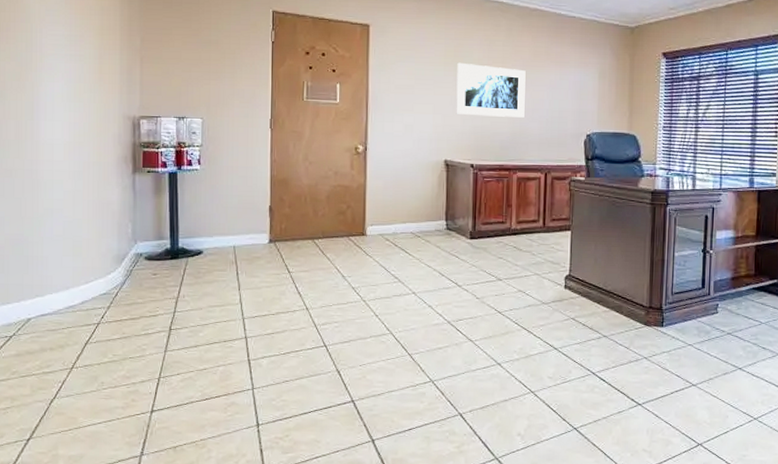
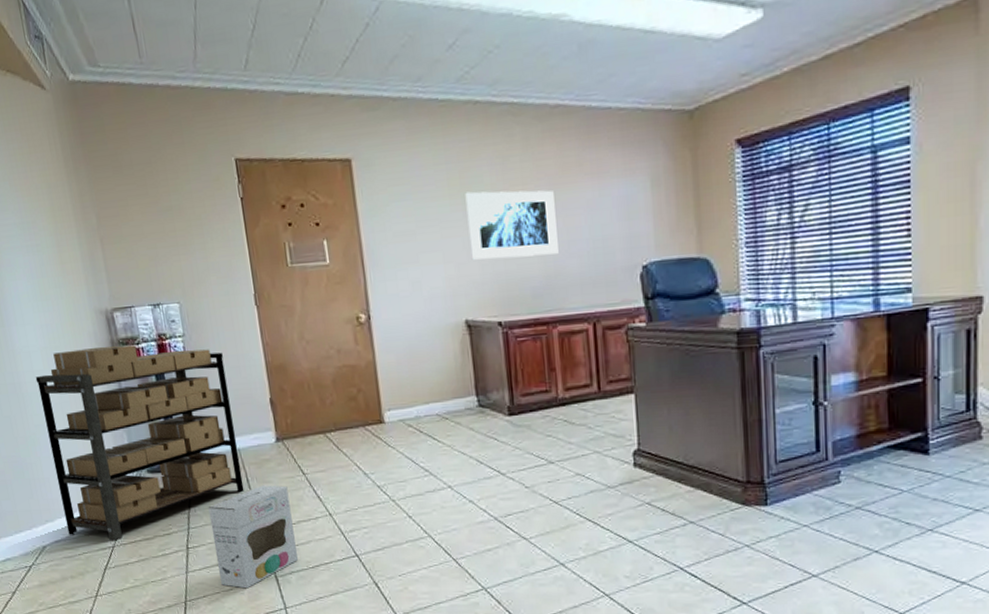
shelving unit: none [54,146,234,318] -> present [35,345,244,541]
cardboard box: none [196,279,273,369] -> present [208,485,299,589]

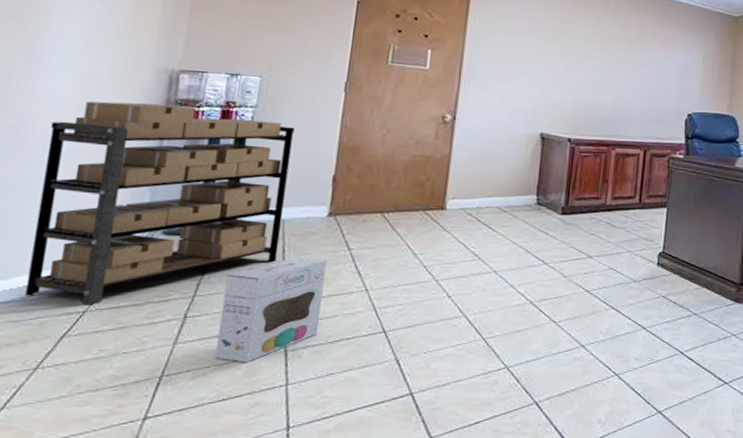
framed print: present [465,190,559,260] -> none [556,37,632,95]

